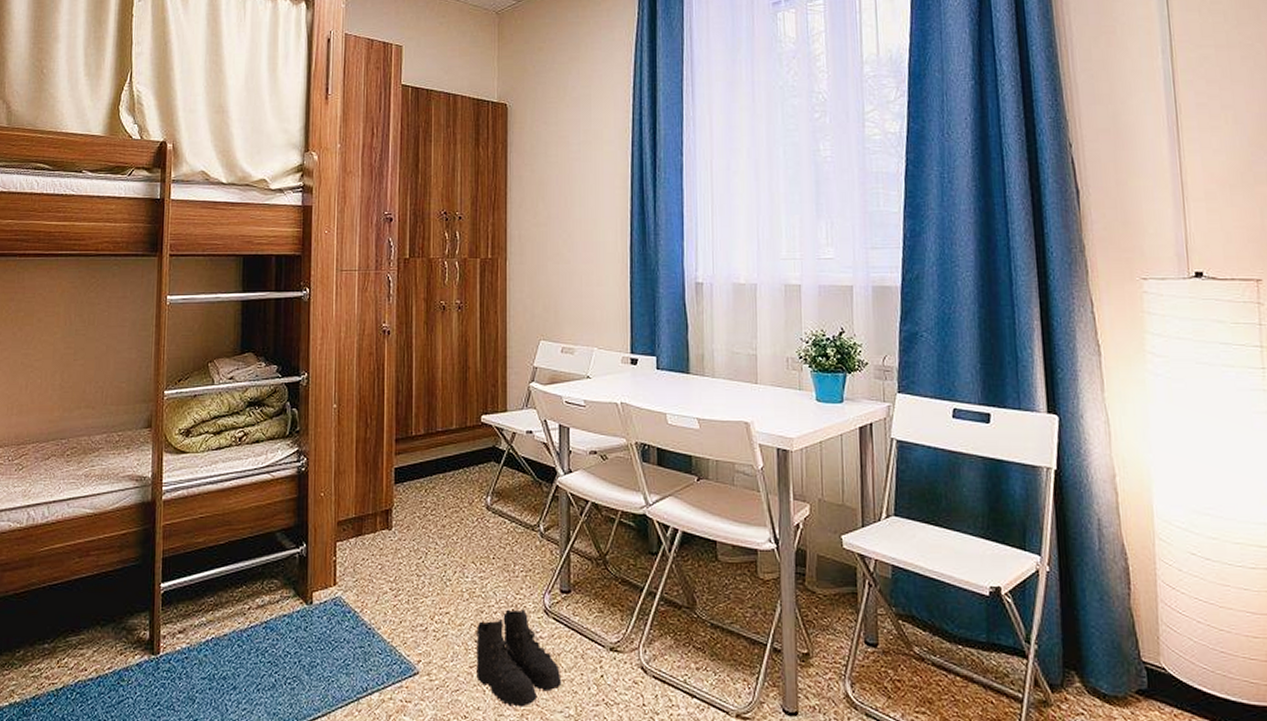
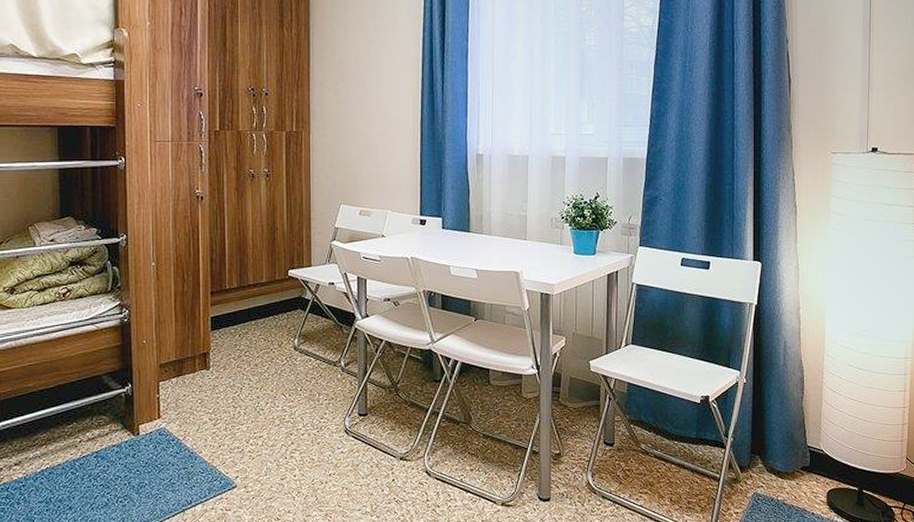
boots: present [475,609,562,707] -> none [285,430,360,509]

